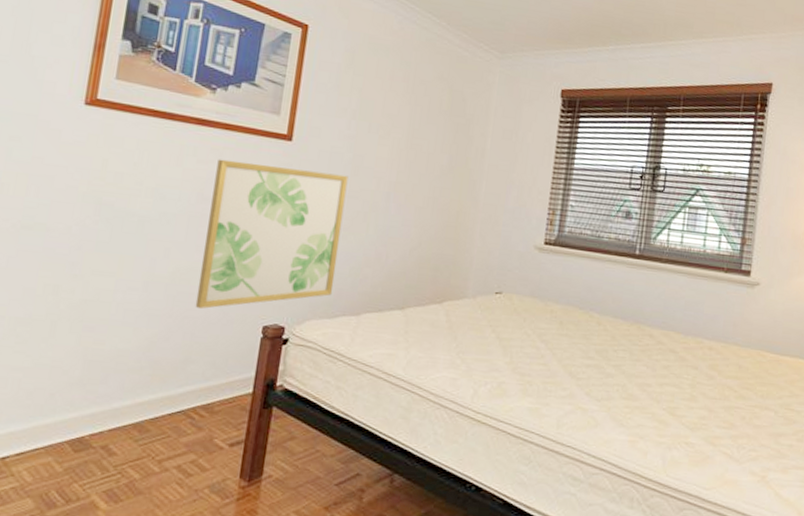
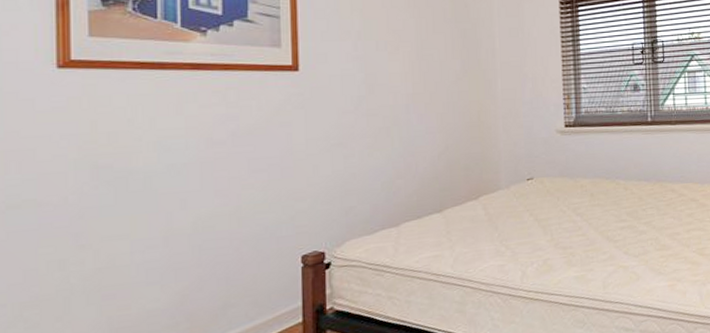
wall art: present [195,159,349,310] -> none [222,95,368,253]

